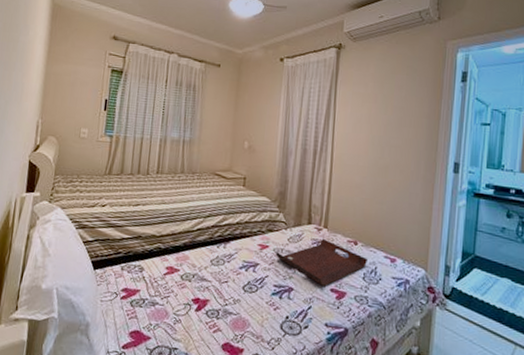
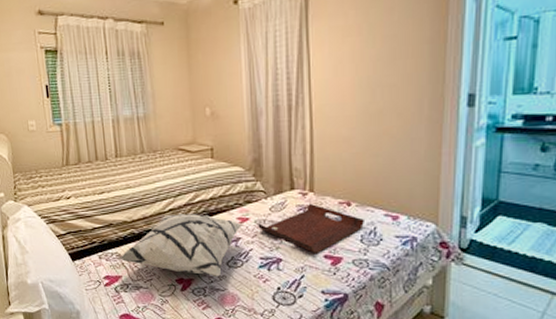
decorative pillow: none [139,233,261,300] -> present [117,214,242,277]

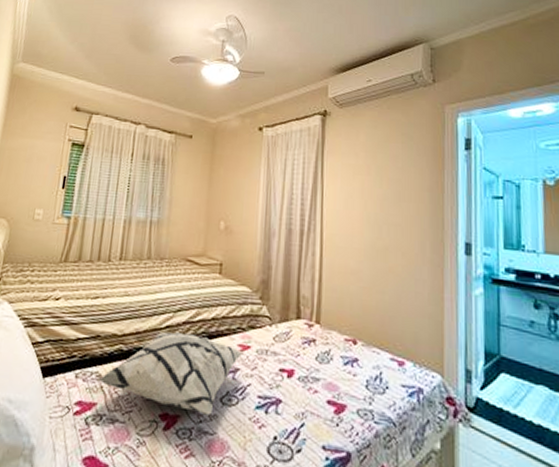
serving tray: present [258,203,364,253] -> none [259,336,370,397]

